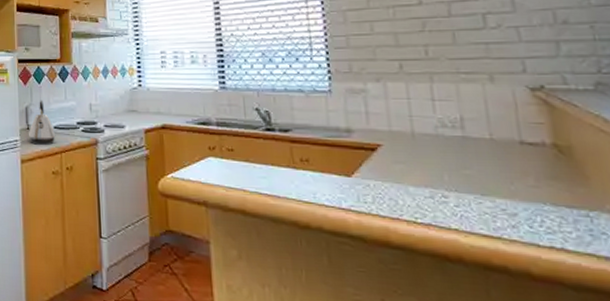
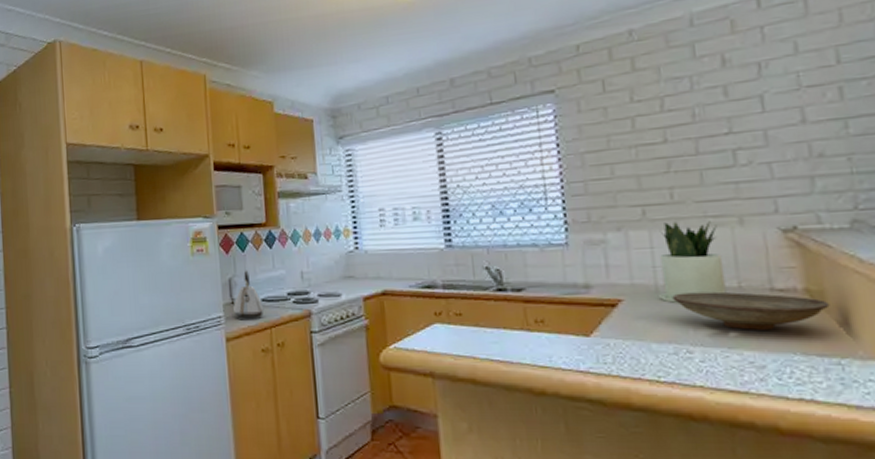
planter: none [415,76,479,150] -> present [659,220,727,303]
decorative bowl: none [428,141,577,180] -> present [672,291,830,330]

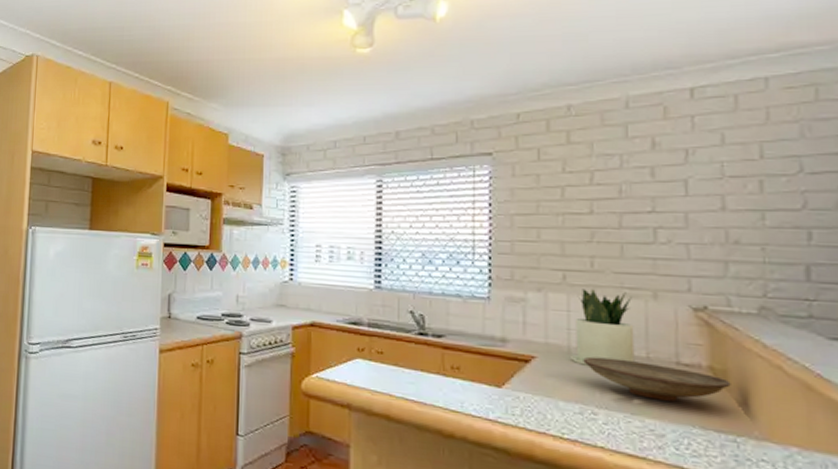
kettle: present [234,270,265,320] -> none [170,288,199,336]

